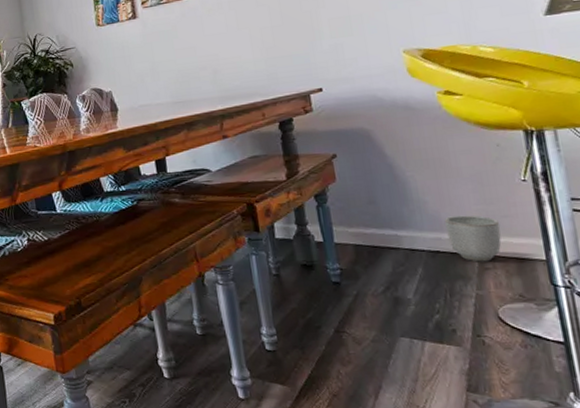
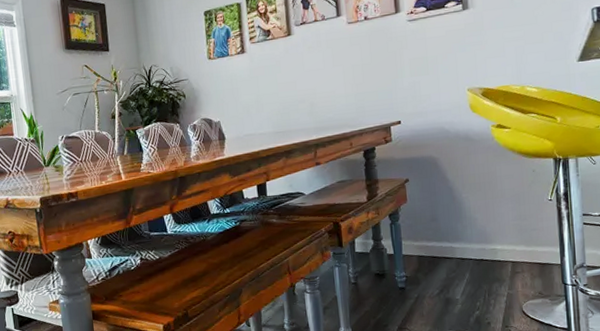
planter: present [444,215,502,262] -> none [488,229,530,267]

